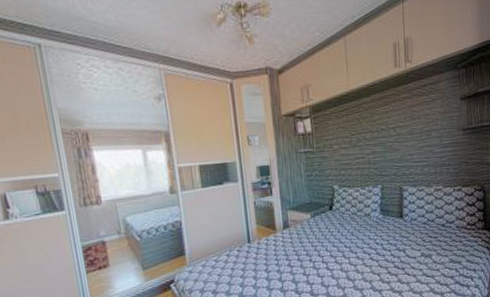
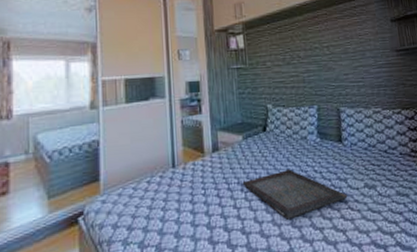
serving tray: none [310,242,405,284] -> present [242,169,348,220]

